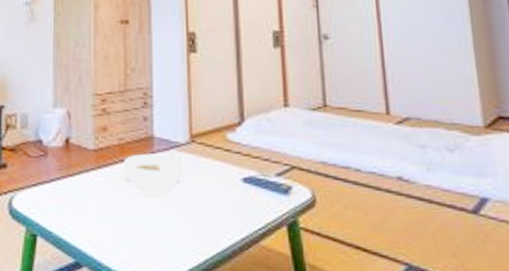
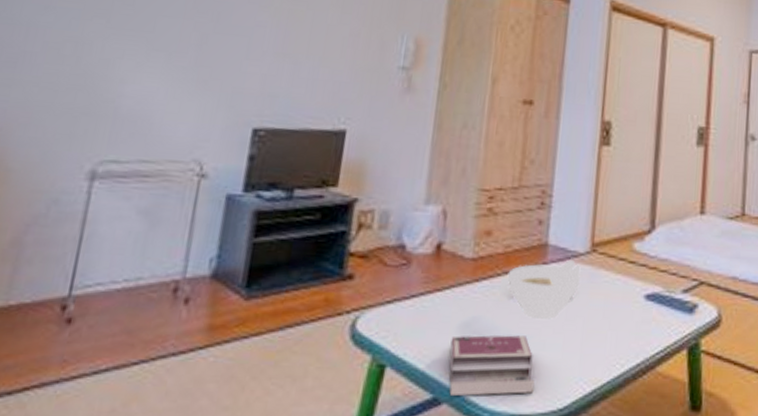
book: none [84,212,155,261] -> present [449,335,535,396]

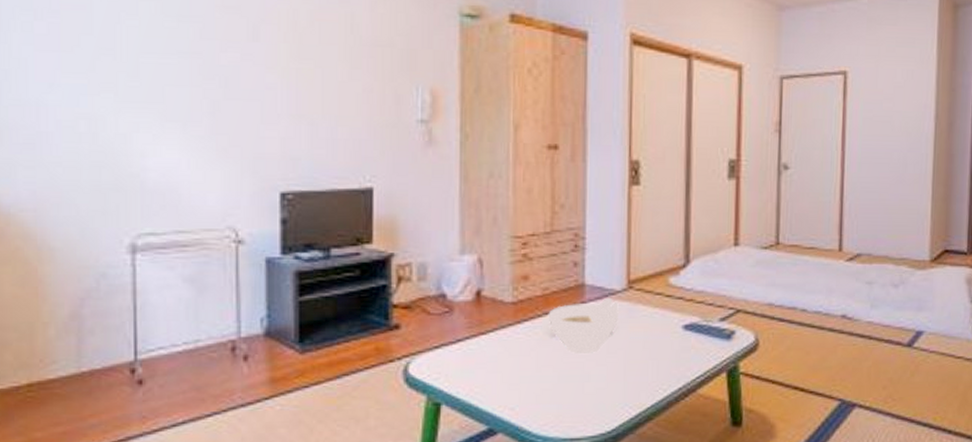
book: present [449,335,535,396] -> none [500,369,583,426]

